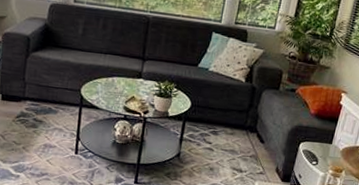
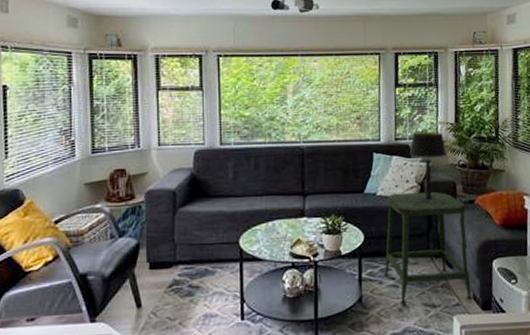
stool: none [202,71,287,172] -> present [384,191,472,306]
table lamp: none [246,19,281,83] -> present [409,131,447,201]

